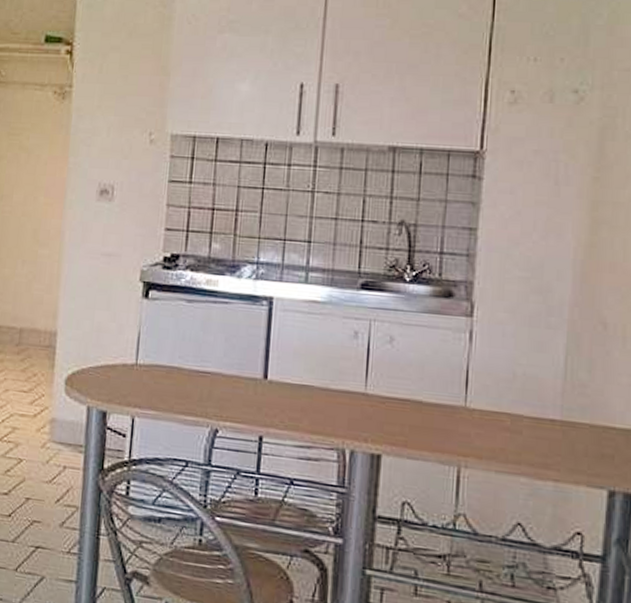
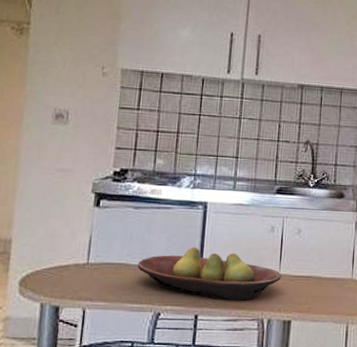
fruit bowl: none [191,351,369,424] -> present [137,247,282,300]

